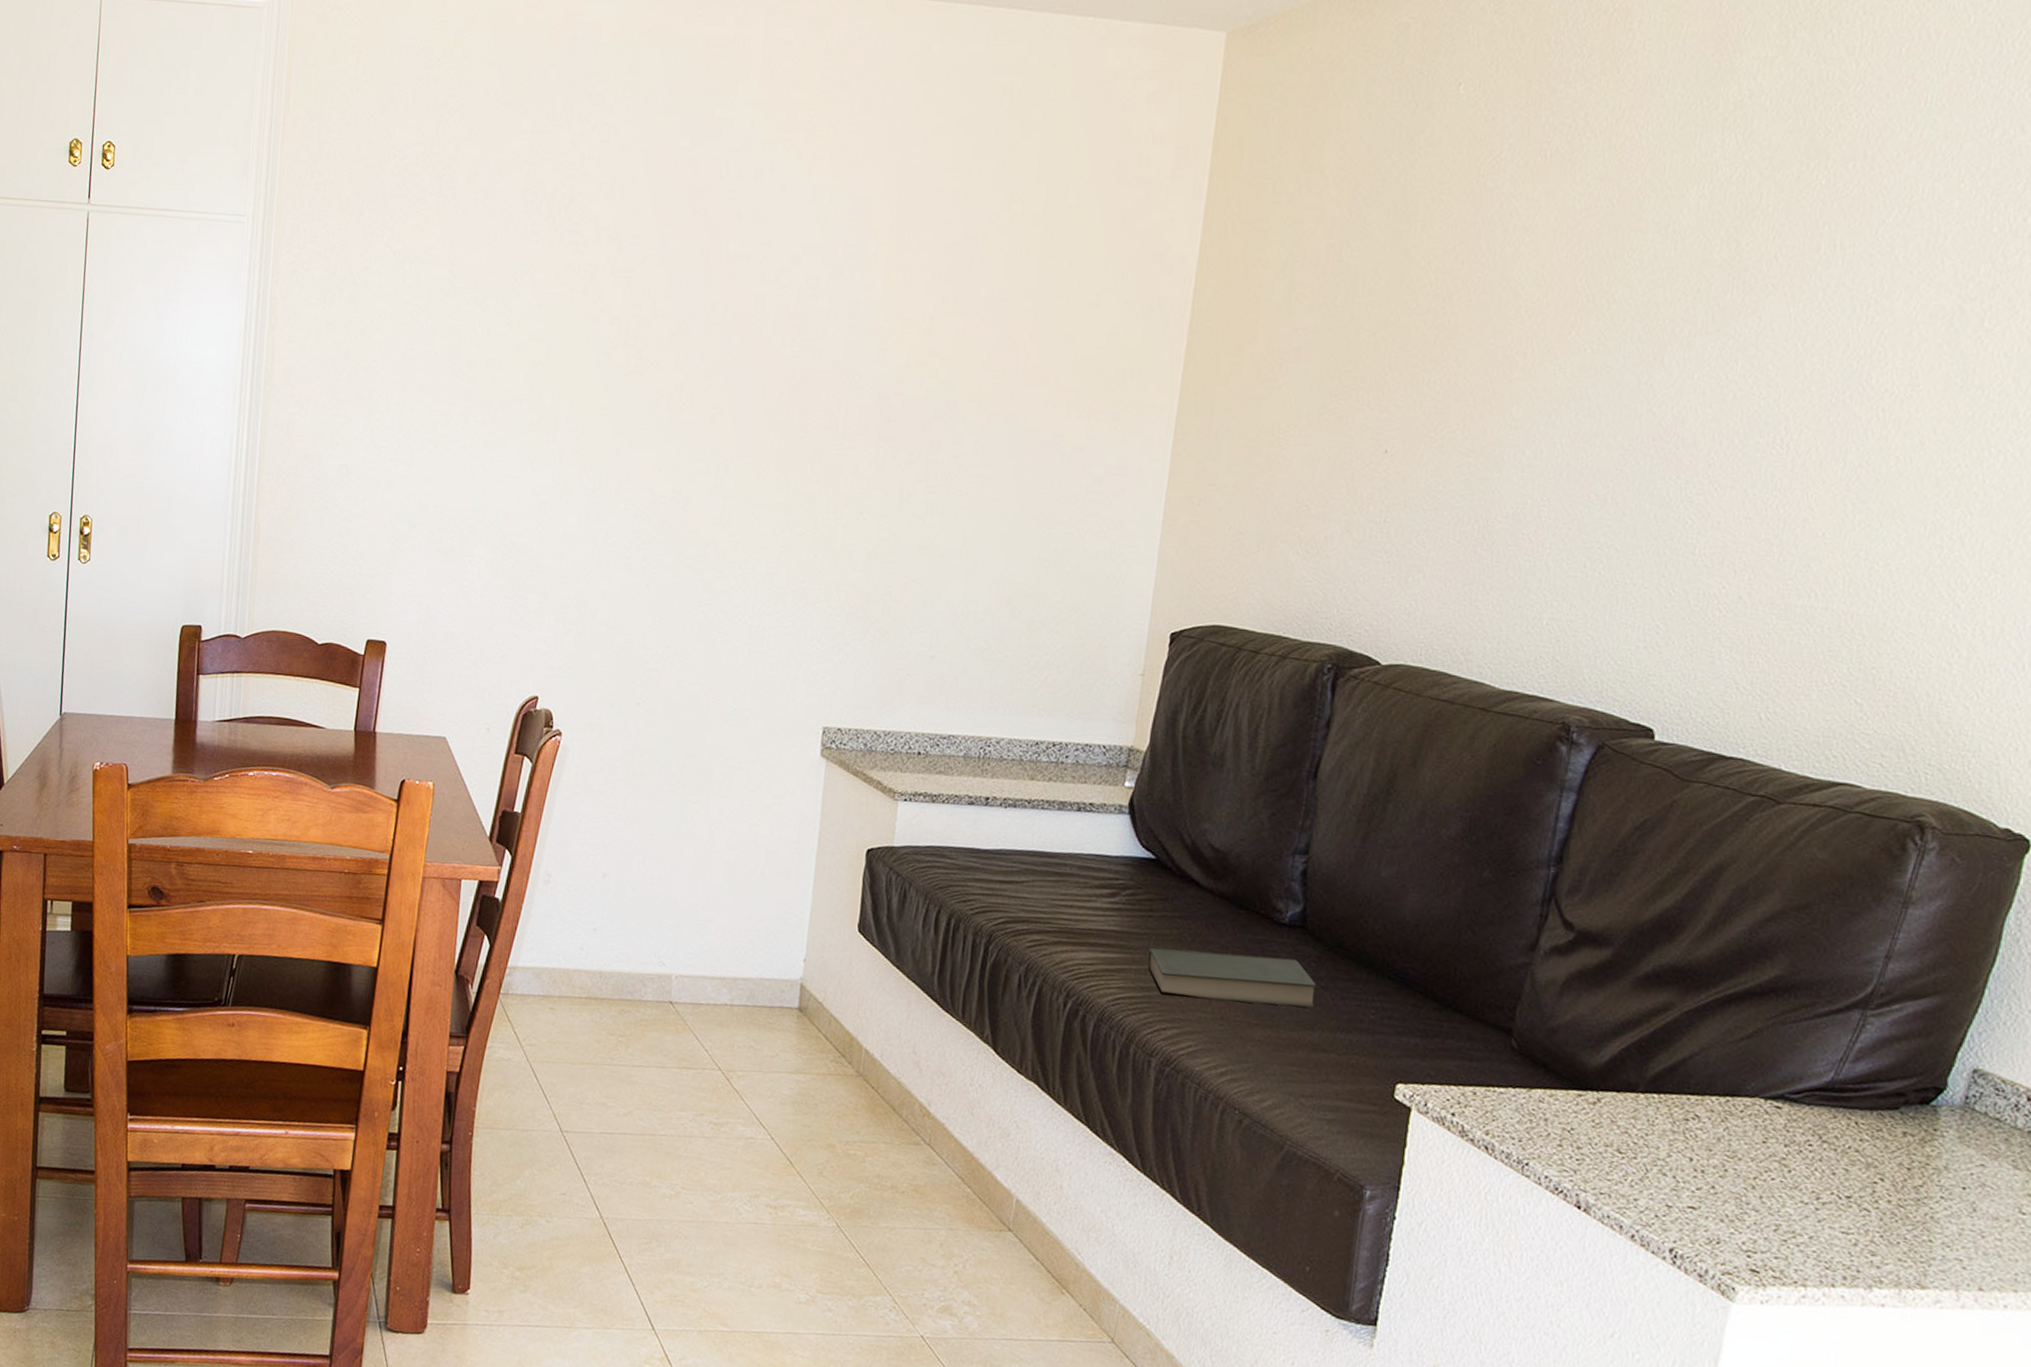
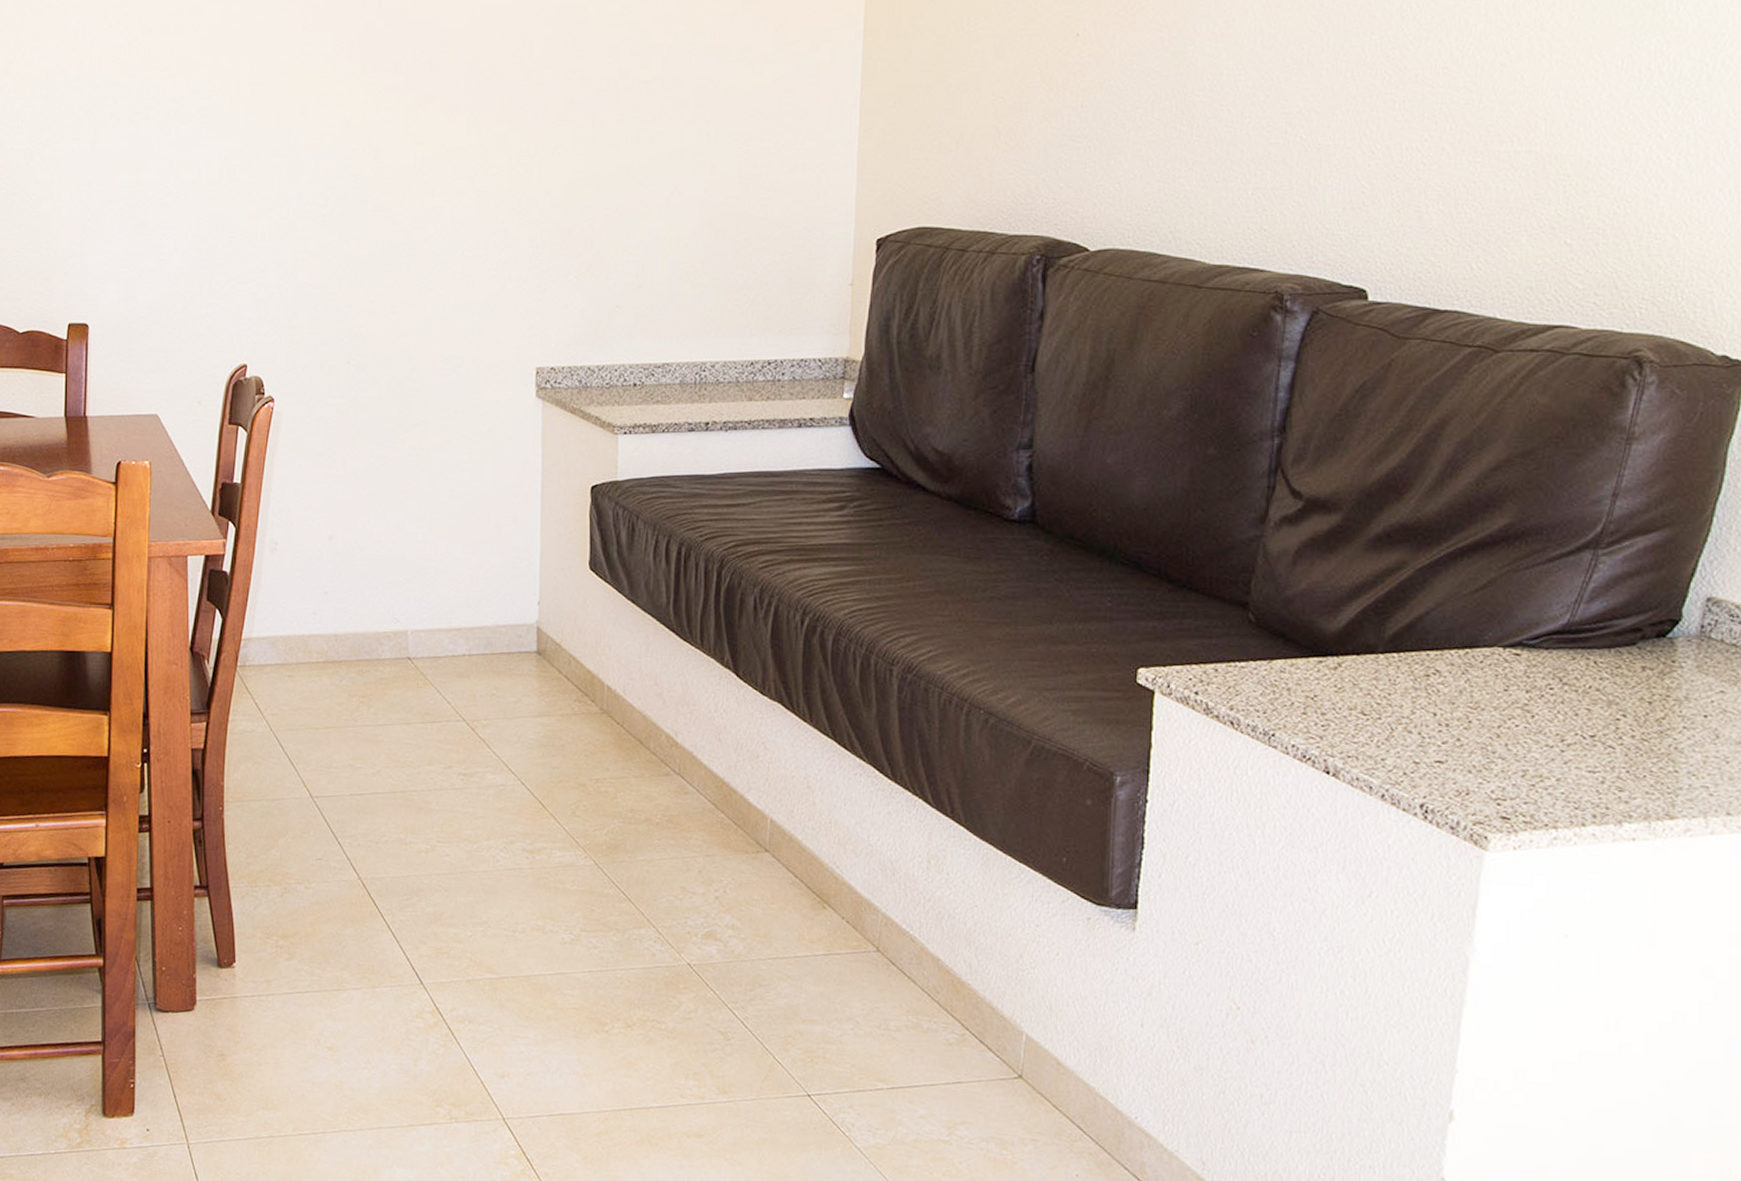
book: present [1148,948,1316,1008] -> none [881,554,1051,604]

